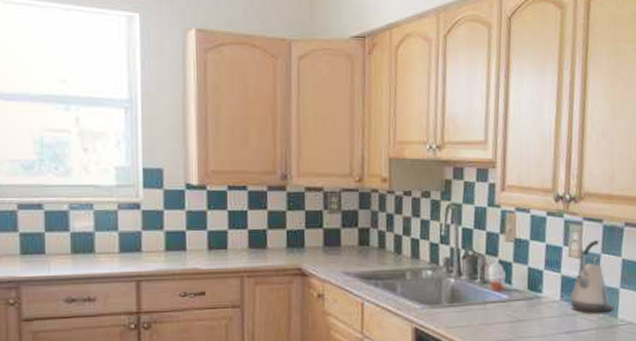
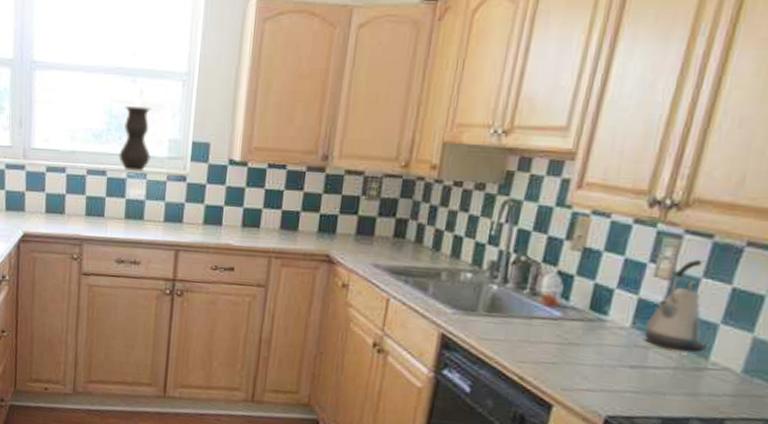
vase: none [57,134,96,202] -> present [119,105,152,171]

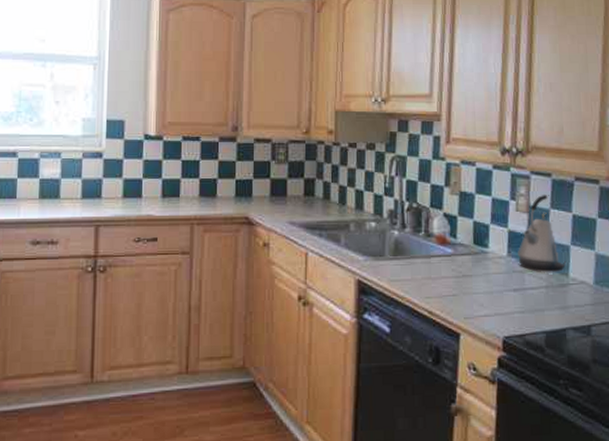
vase: present [119,105,152,171] -> none [30,88,64,151]

